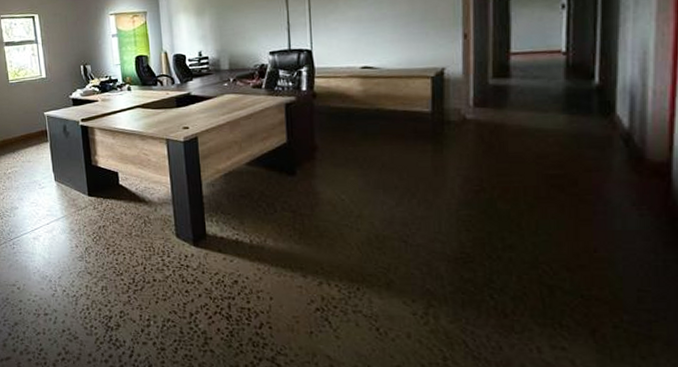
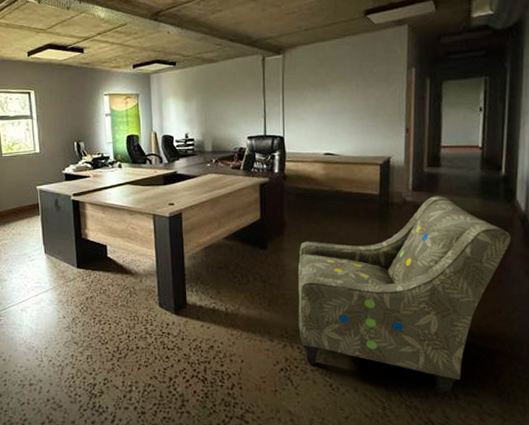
armchair: none [333,112,610,350] -> present [297,196,511,397]

